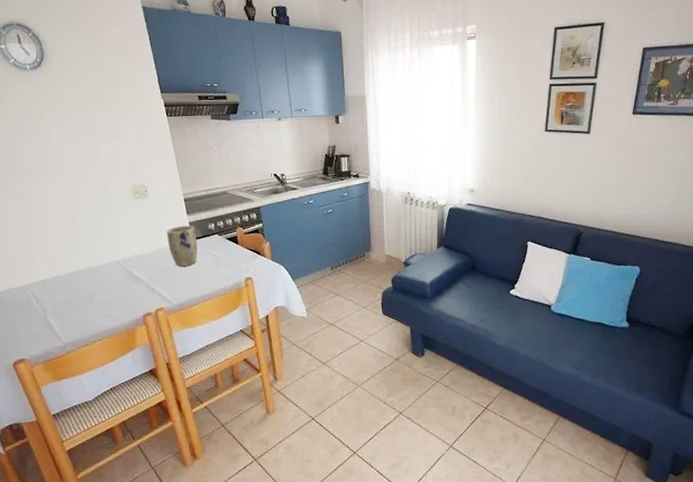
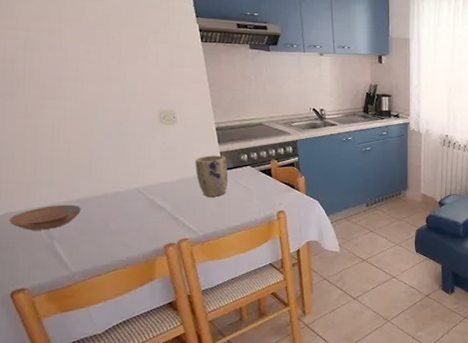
bowl: none [9,279,69,304] -> present [9,204,81,230]

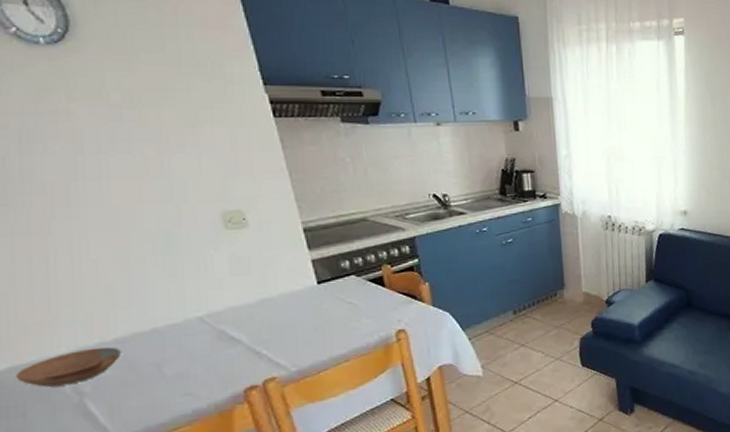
plant pot: present [195,155,229,197] -> none [278,264,326,320]

